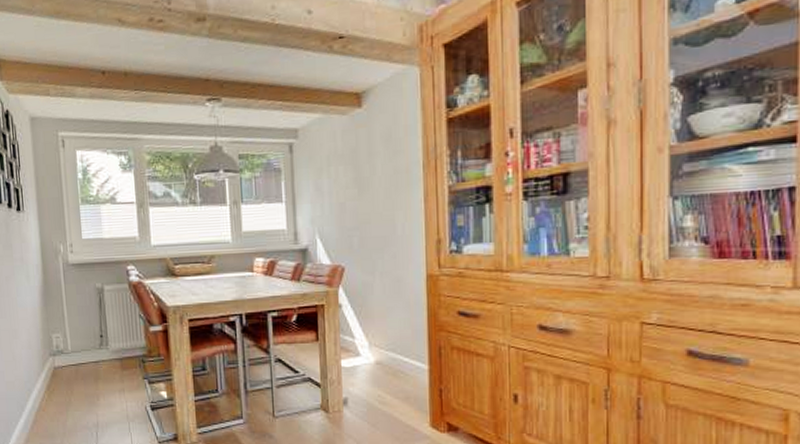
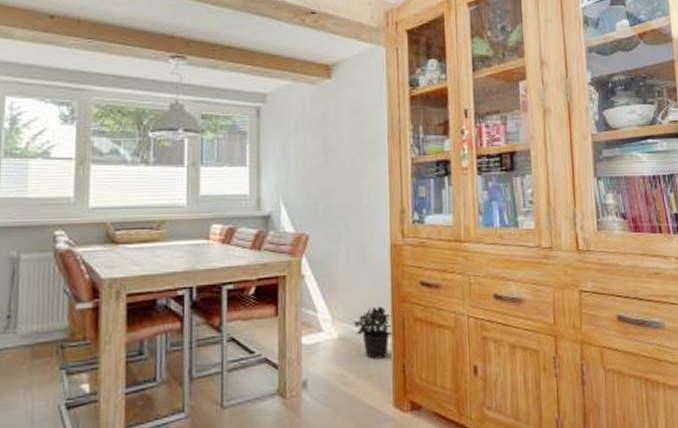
potted plant: none [389,335,429,383] -> present [353,307,393,359]

